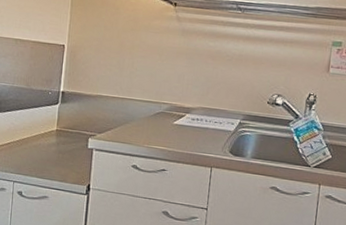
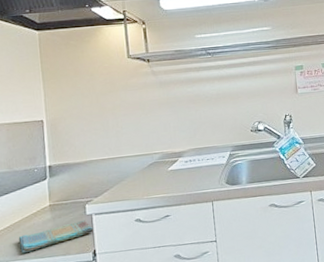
dish towel: none [24,152,92,170] -> present [18,220,93,254]

